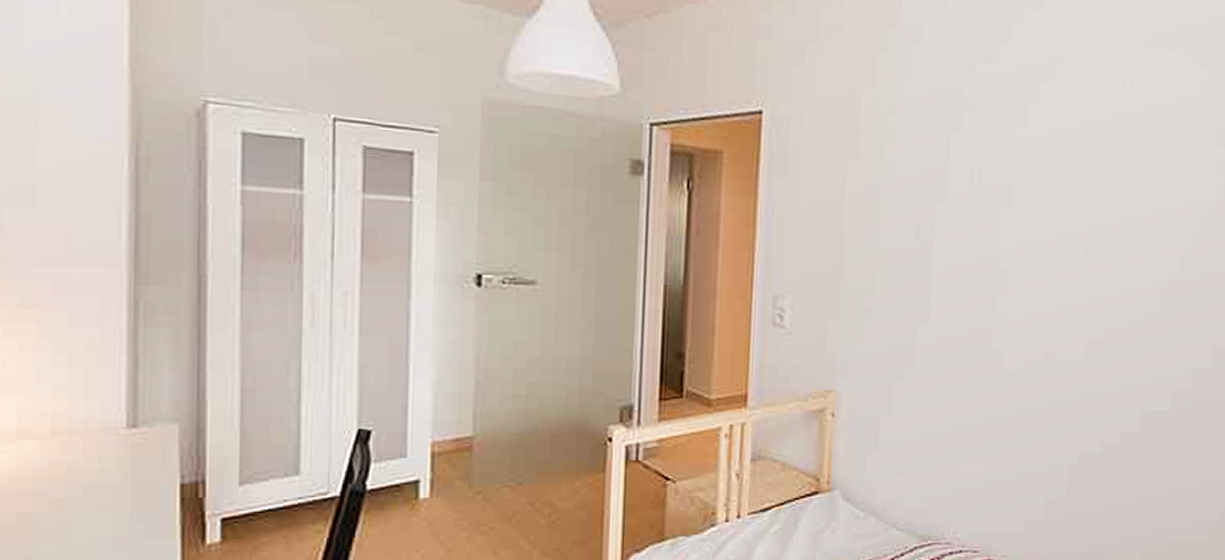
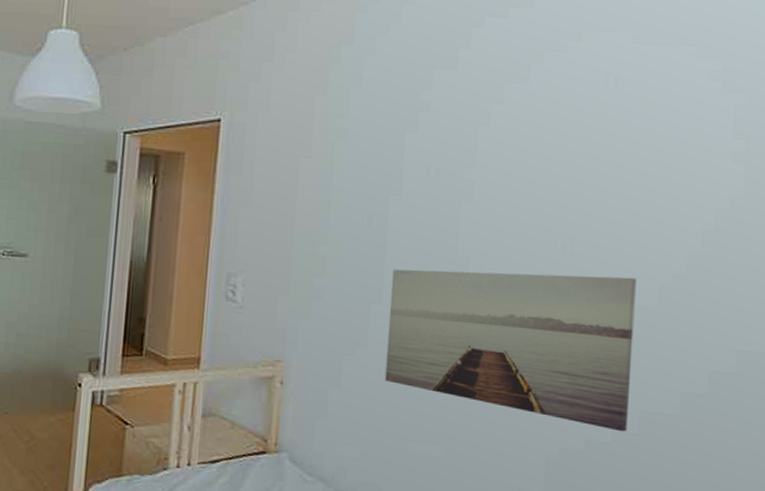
wall art: none [931,282,1142,432] -> present [384,269,636,432]

